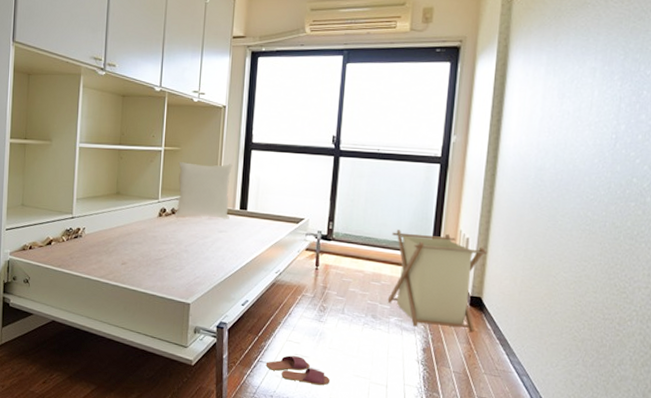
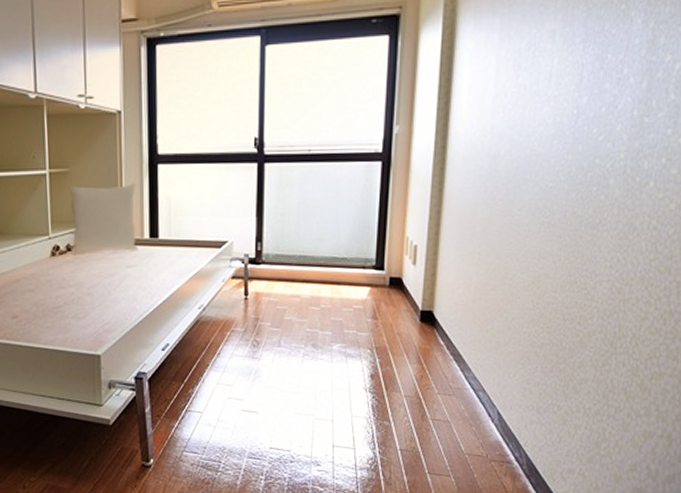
slippers: present [266,355,330,386] -> none [195,400,269,429]
laundry basket: present [387,230,487,333] -> none [329,242,438,352]

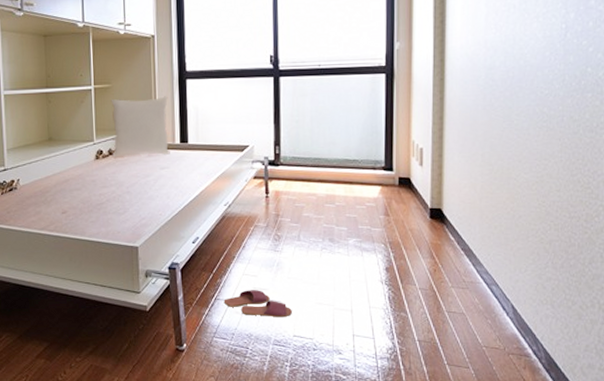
slippers: none [195,400,269,429] -> present [223,290,292,318]

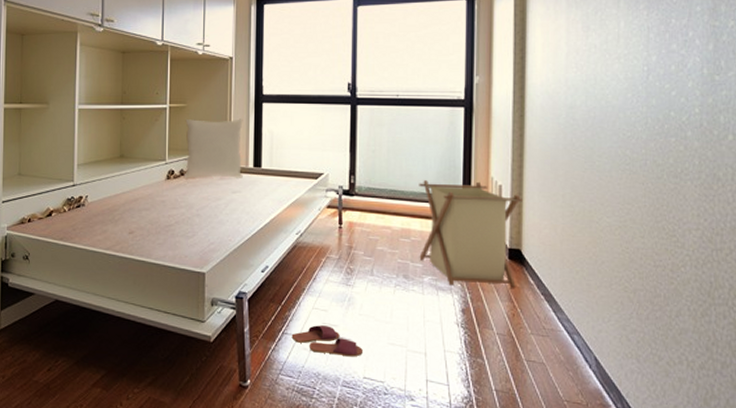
laundry basket: none [342,145,443,246] -> present [419,180,522,289]

